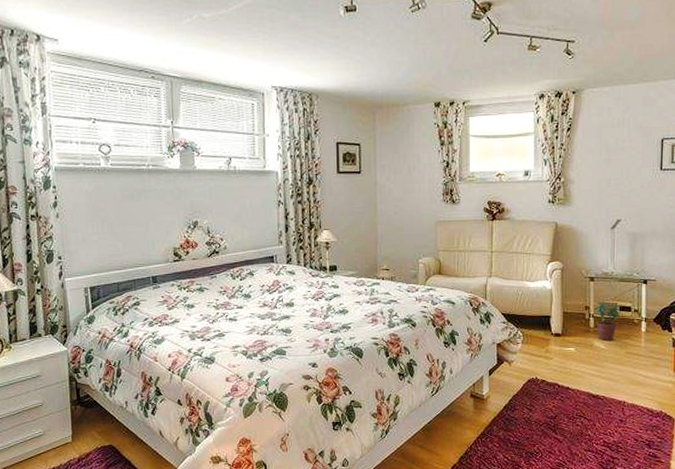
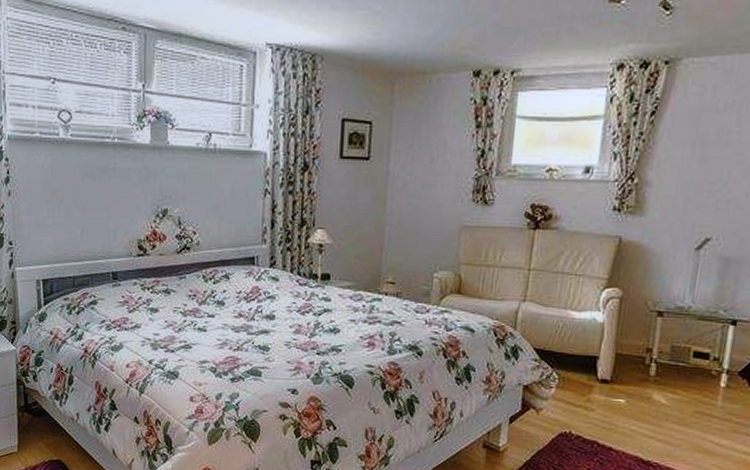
potted plant: present [595,302,622,340] -> none [658,344,696,394]

